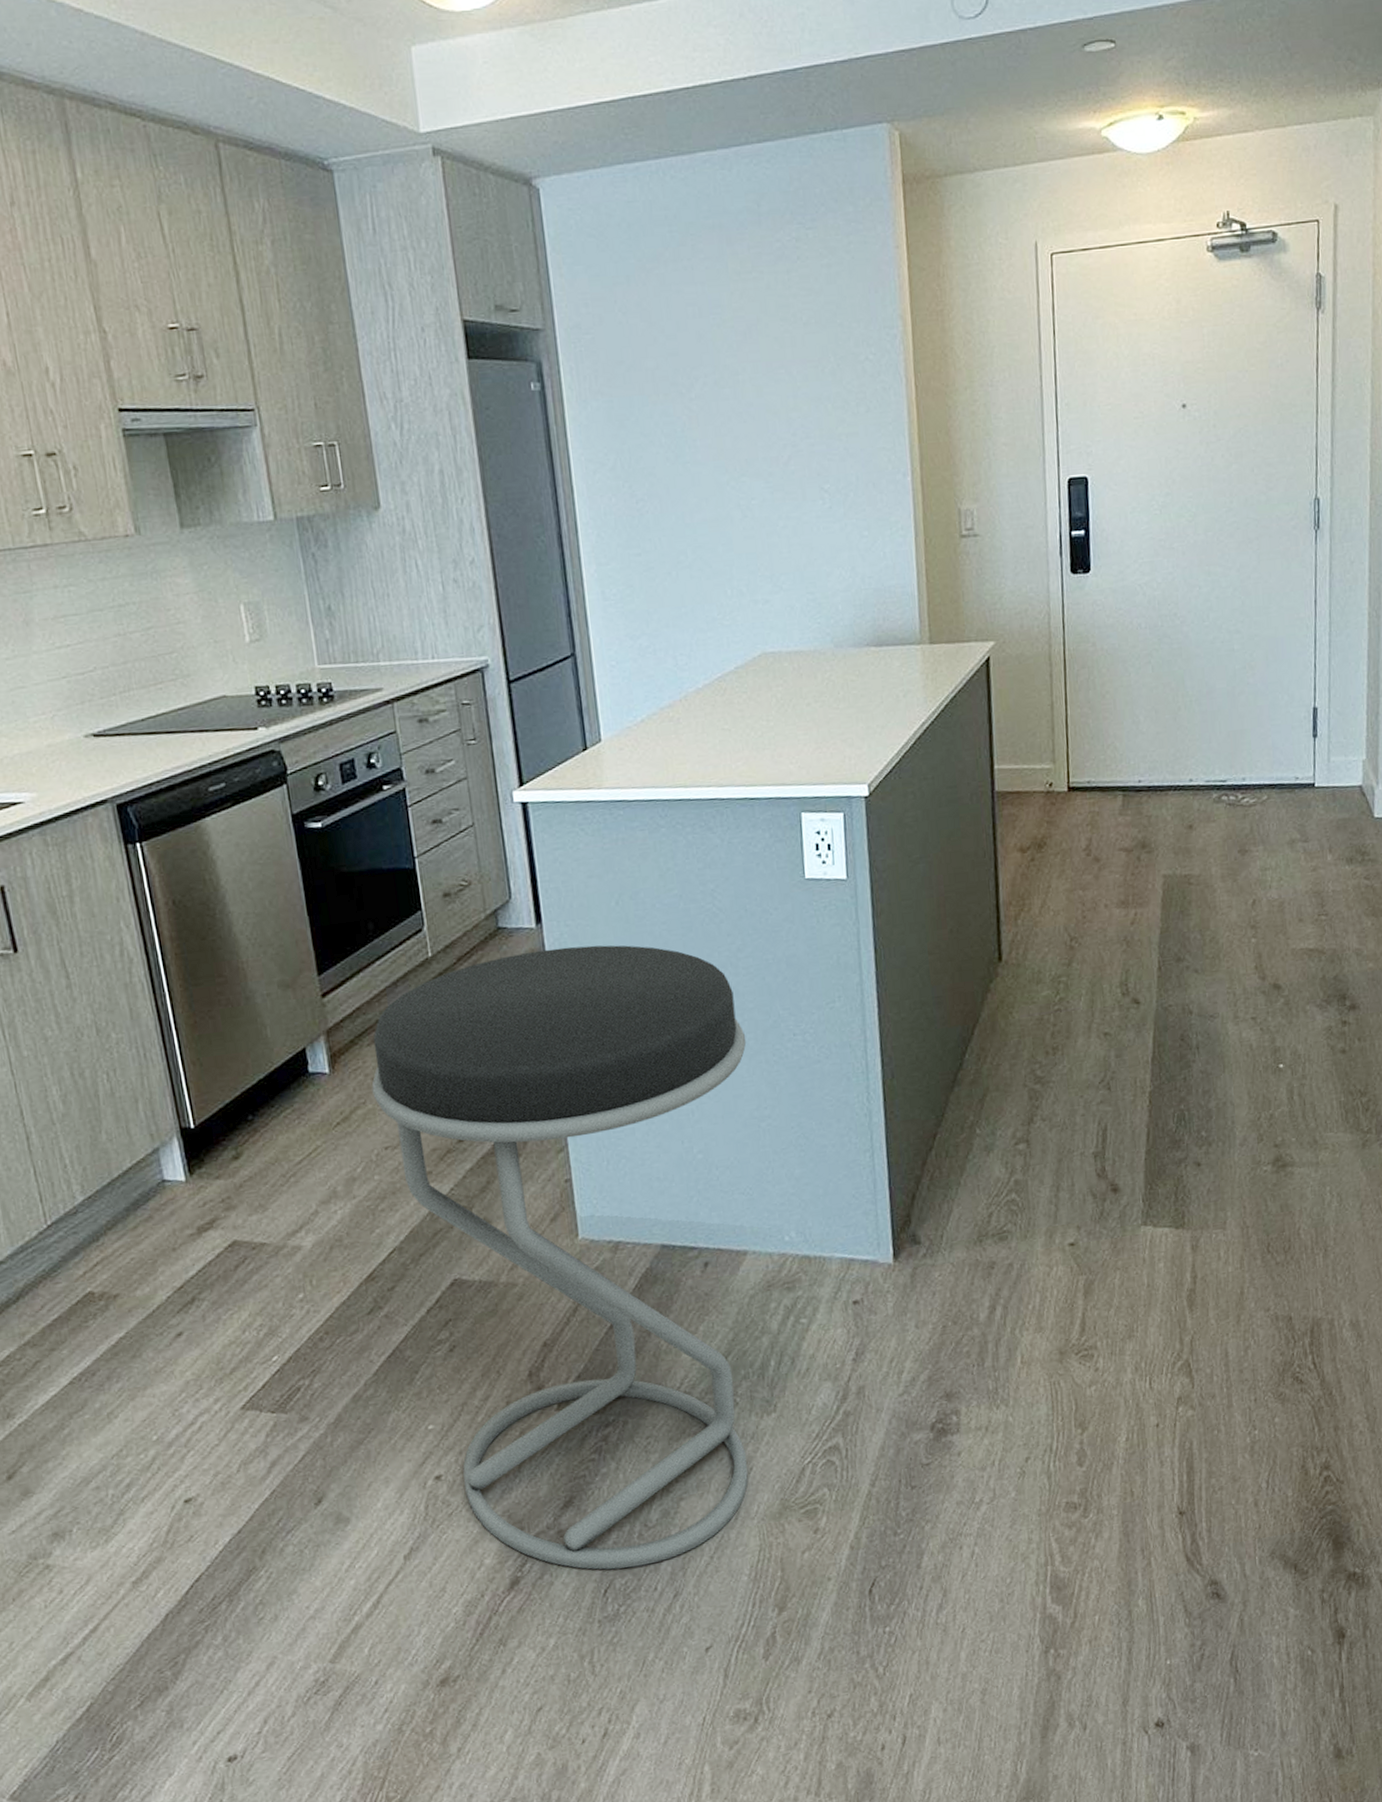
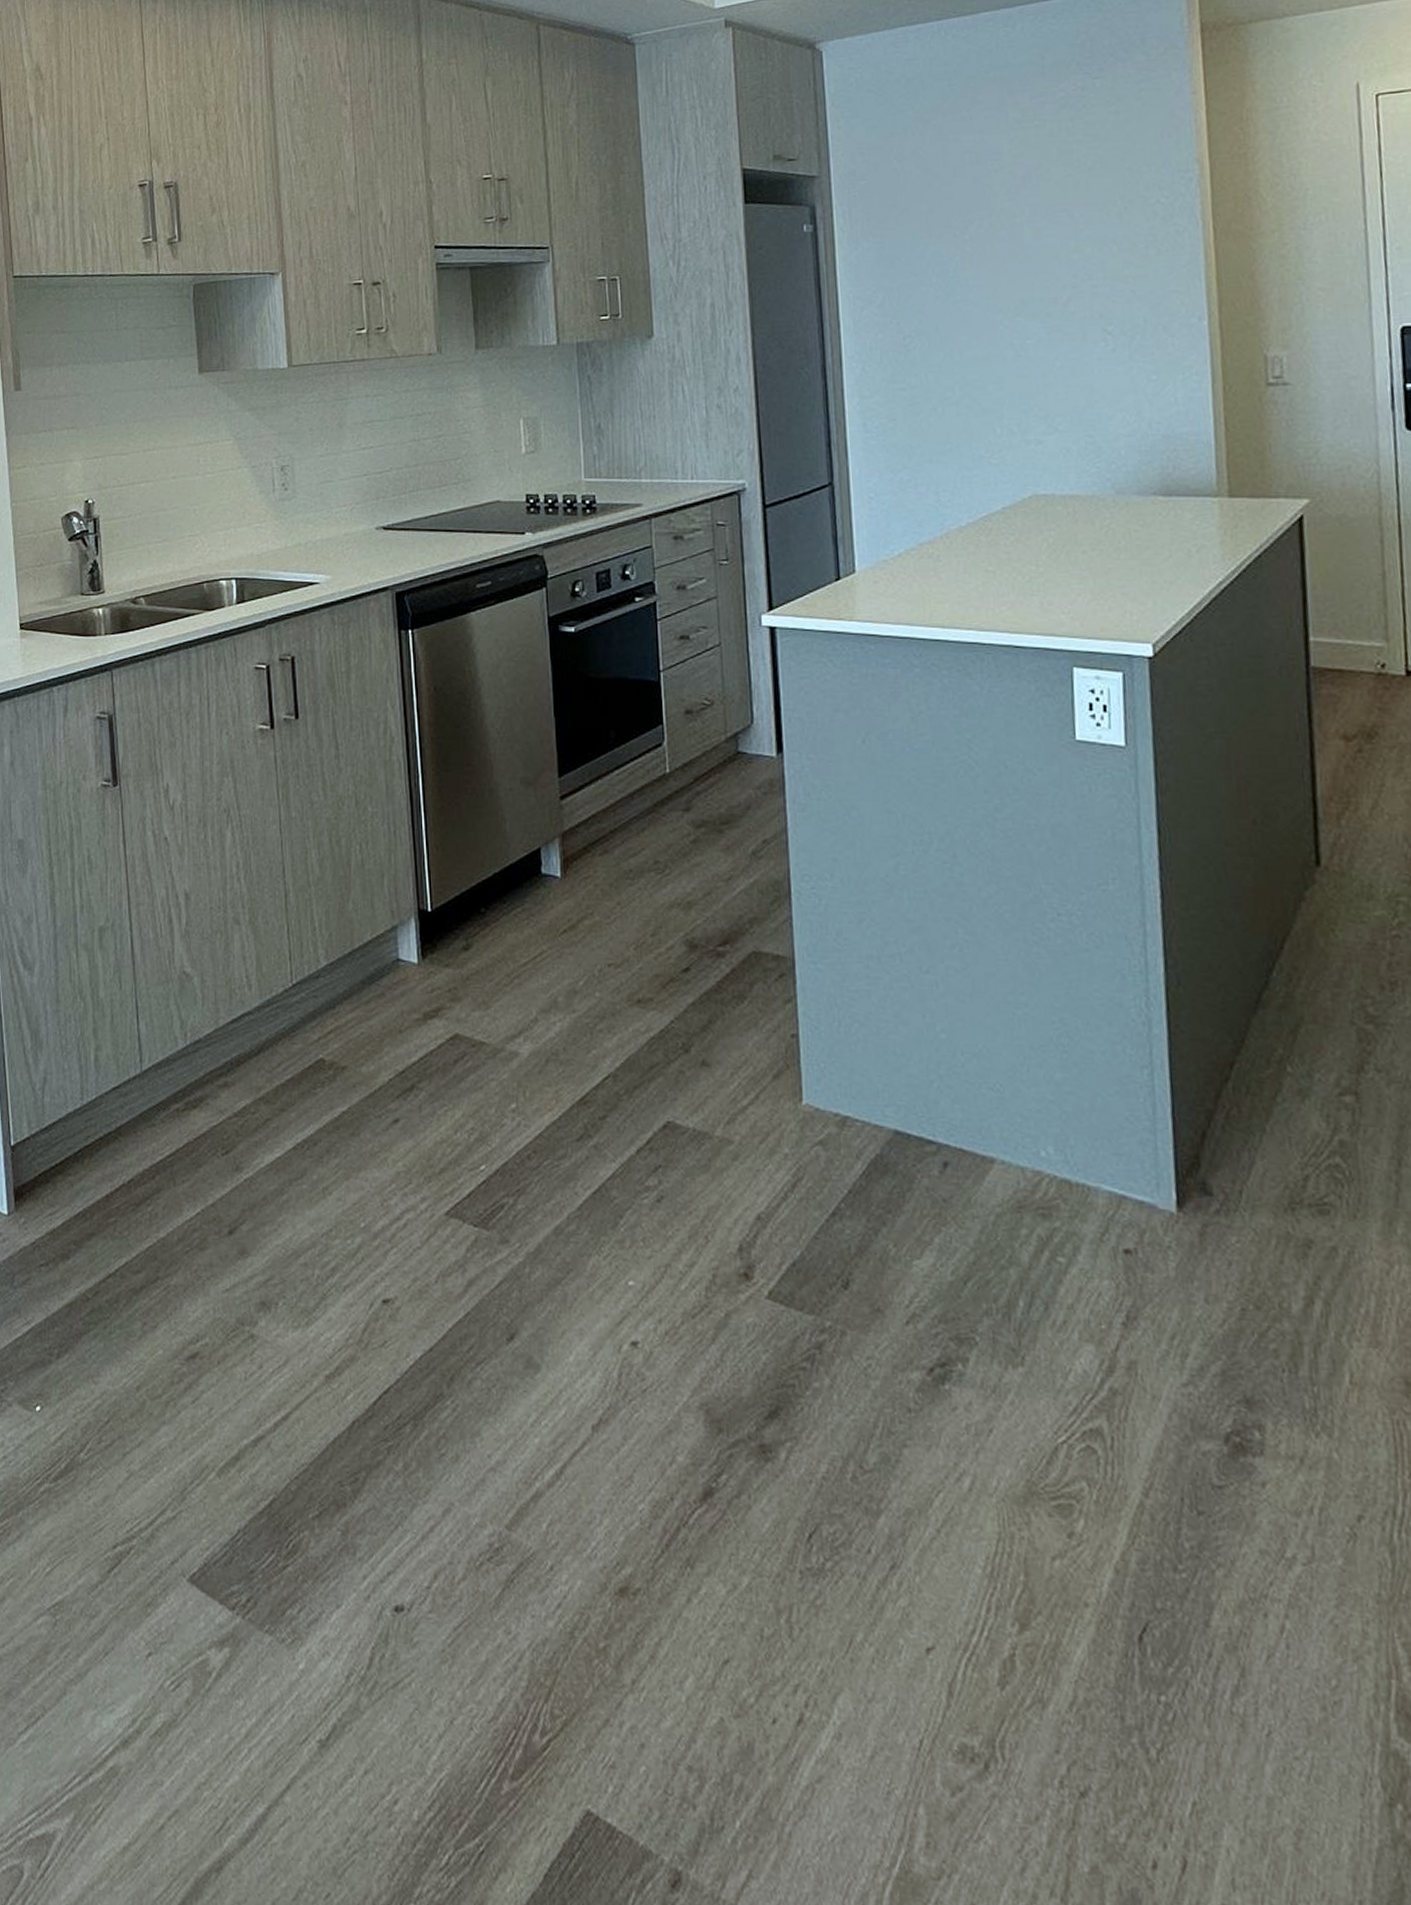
stool: present [371,945,749,1570] -> none [600,781,1002,1518]

